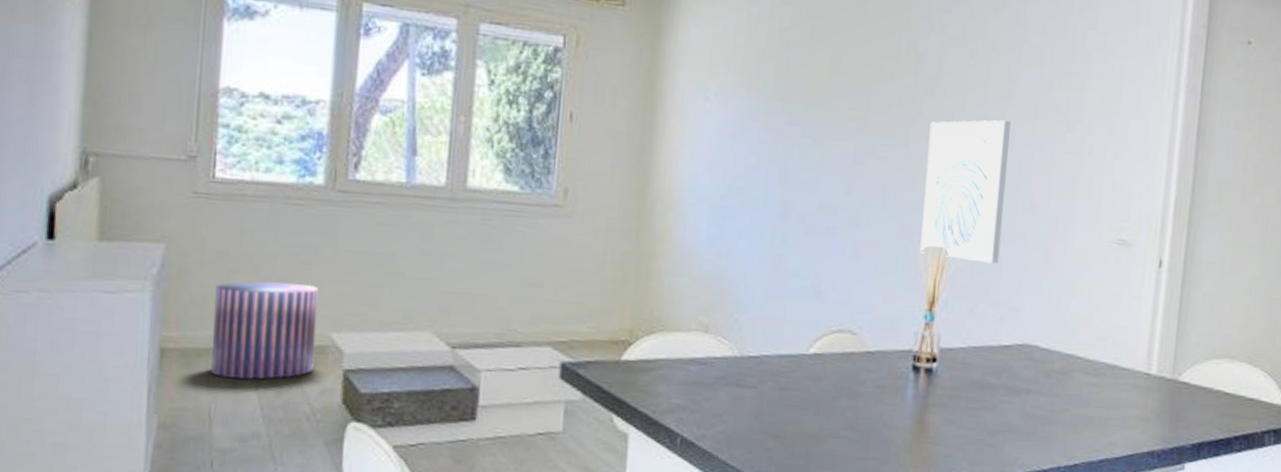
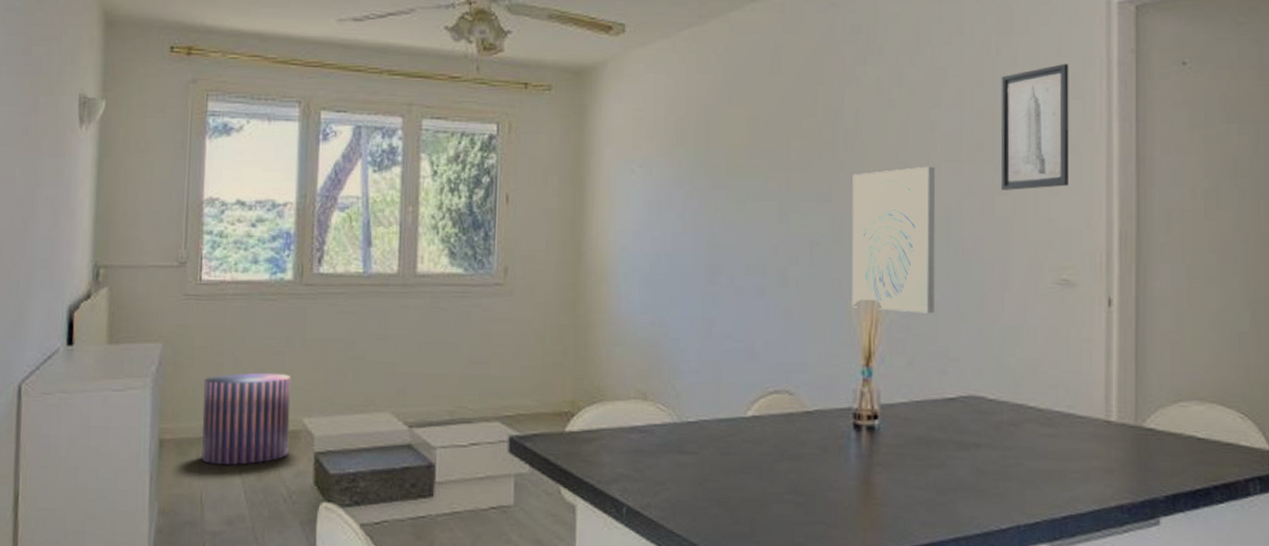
wall art: none [1071,31,1146,151] -> present [1000,63,1069,190]

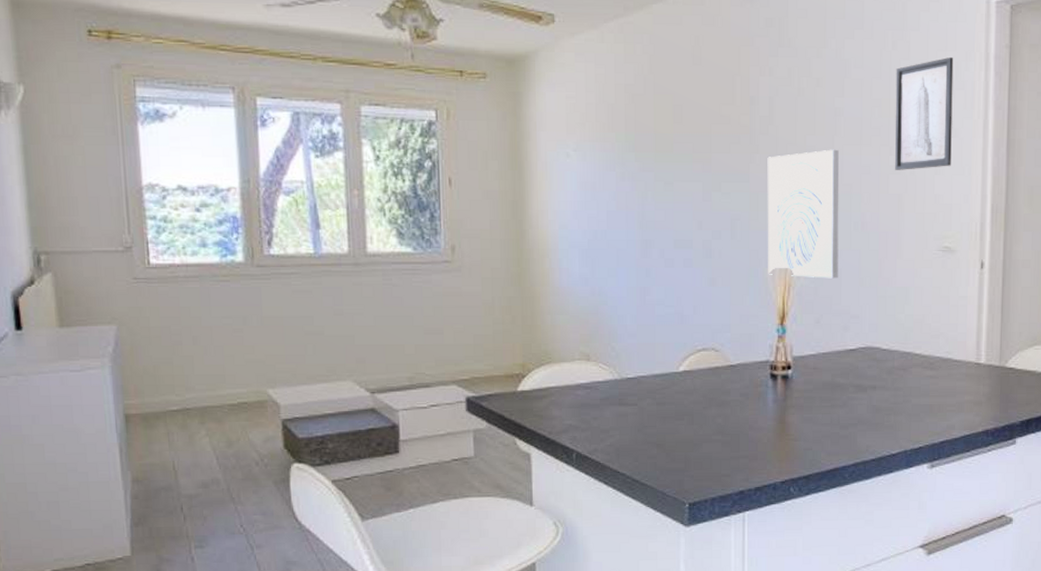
stool: present [202,372,291,466] -> none [164,349,256,435]

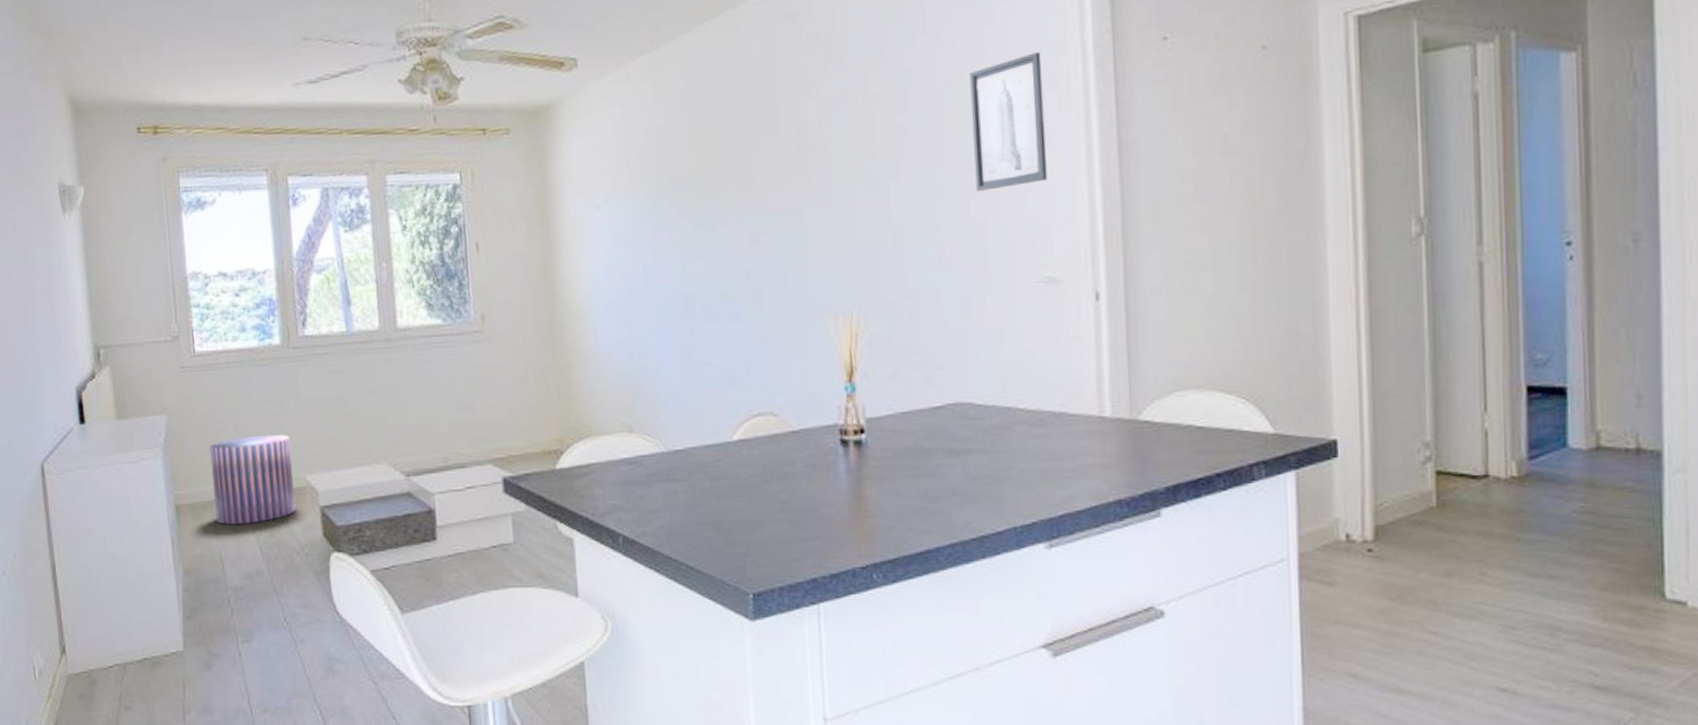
stool: none [164,349,256,435] -> present [209,434,296,525]
wall art: present [767,149,839,279] -> none [821,173,915,325]

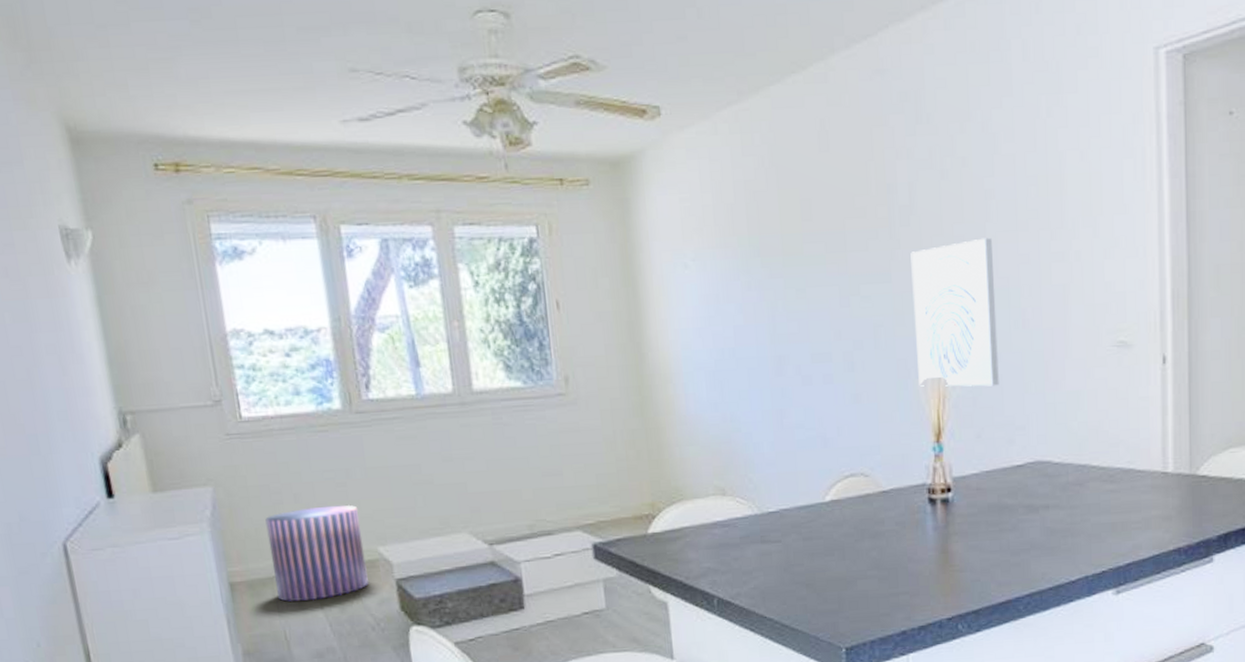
wall art: none [821,173,915,325] -> present [910,237,999,387]
wall art: present [969,51,1047,191] -> none [1052,120,1122,257]

